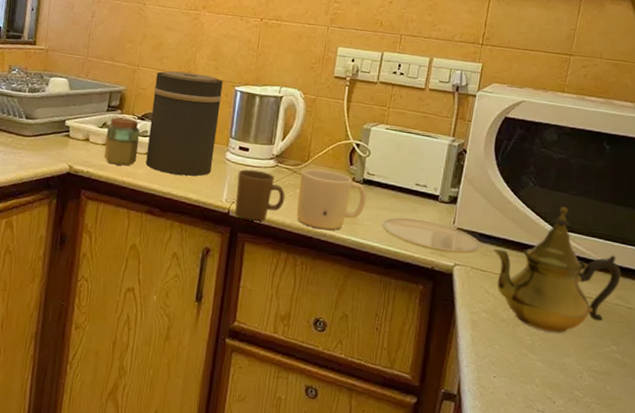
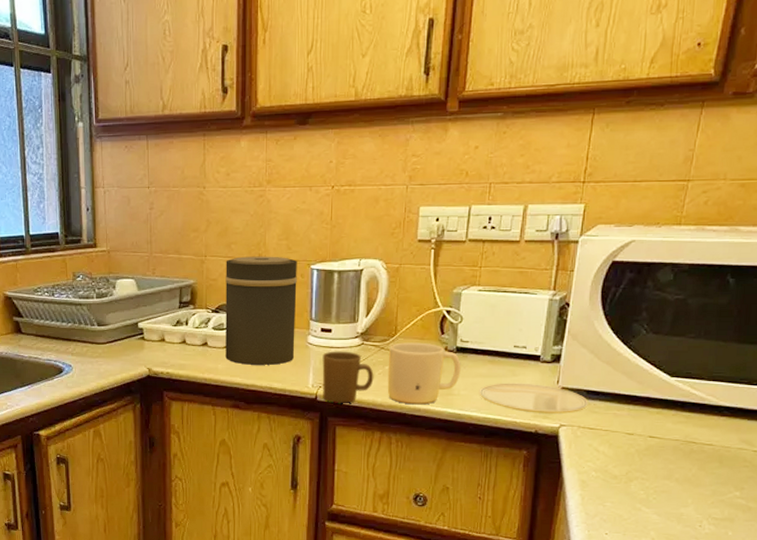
peanut butter: present [103,117,140,166] -> none [181,313,216,362]
teapot: present [494,207,621,333] -> none [602,352,746,485]

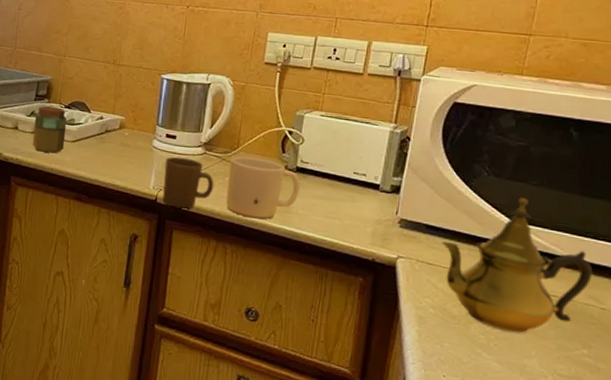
peanut butter: none [181,313,216,362] -> present [32,106,67,154]
cylinder: present [225,256,297,365] -> none [73,60,149,164]
plate: present [479,383,589,414] -> none [316,206,428,246]
teapot: none [602,352,746,485] -> present [442,198,593,333]

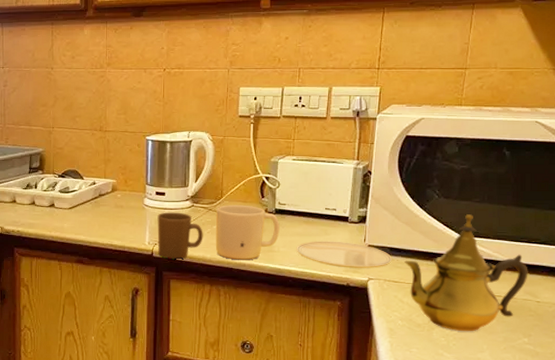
peanut butter: present [32,106,67,154] -> none [31,178,62,222]
plate: none [316,206,428,246] -> present [296,241,392,268]

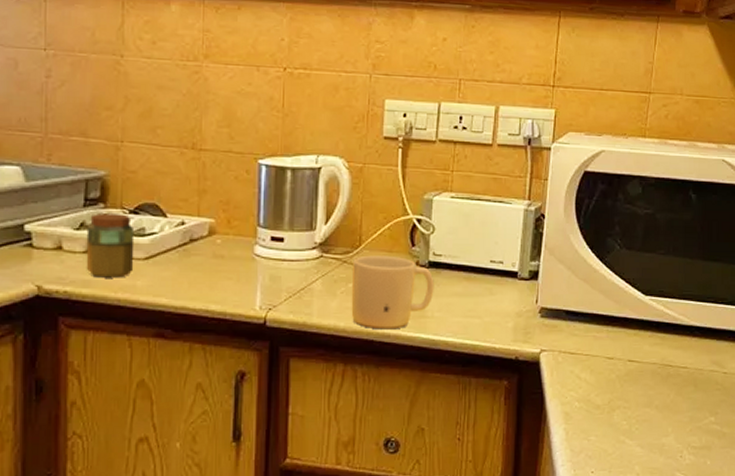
peanut butter: none [31,178,62,222] -> present [86,213,135,278]
mug: present [157,212,203,259] -> none [272,264,335,329]
plate: present [296,241,392,268] -> none [454,303,568,337]
teapot: present [404,214,528,332] -> none [582,269,715,413]

